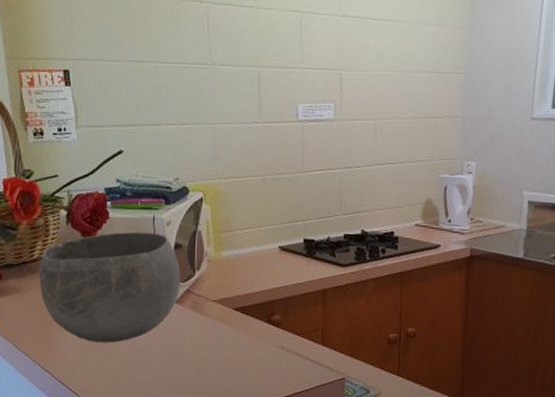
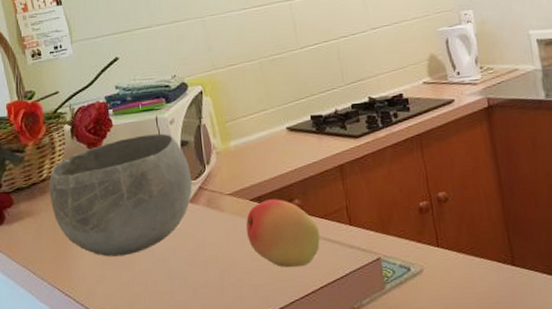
fruit: none [225,311,294,376] -> present [246,199,321,268]

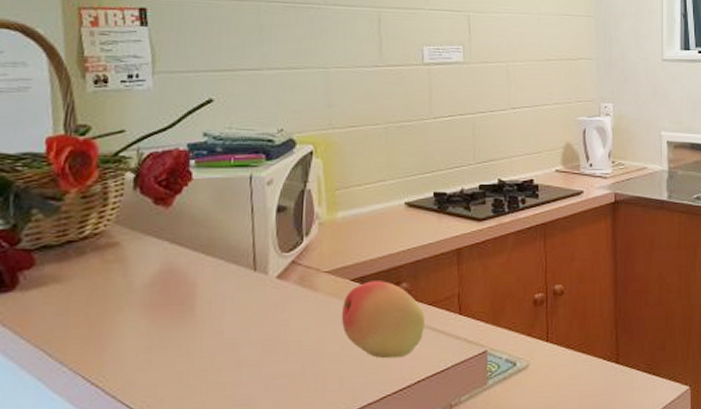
bowl: present [48,133,192,257] -> none [89,194,284,339]

